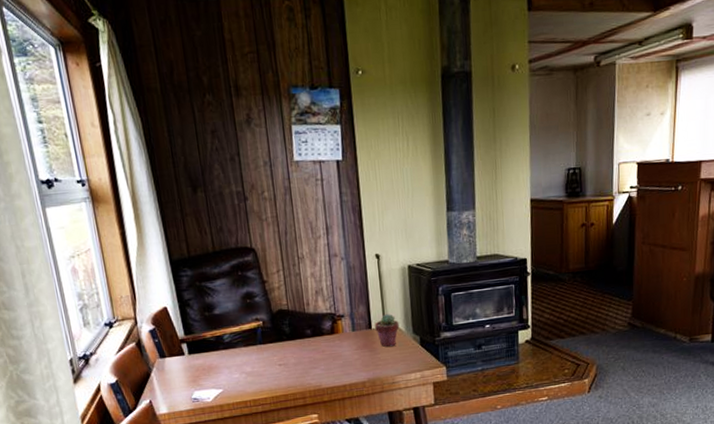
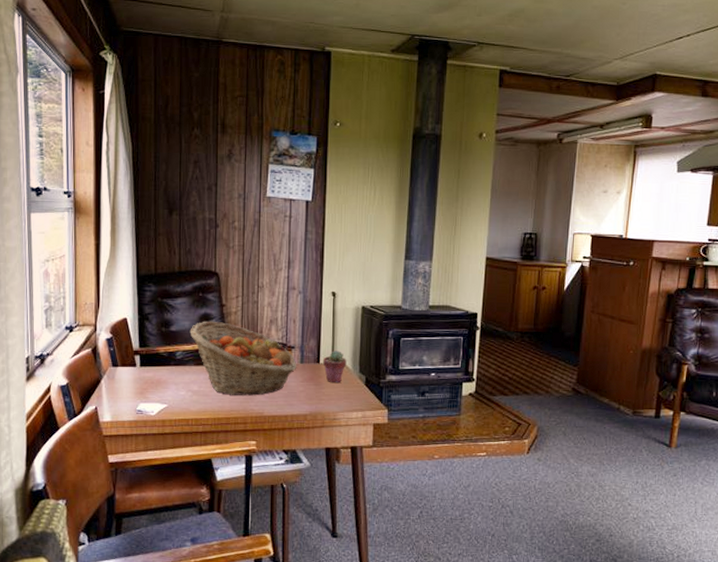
fruit basket: none [234,299,349,372] -> present [190,321,297,396]

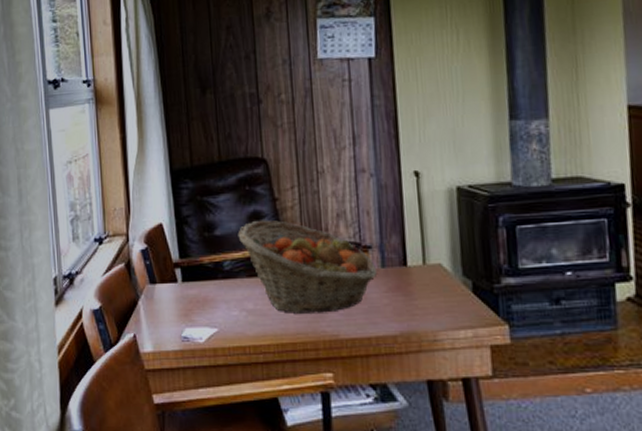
potted succulent: present [323,351,347,382] -> none [411,248,444,291]

